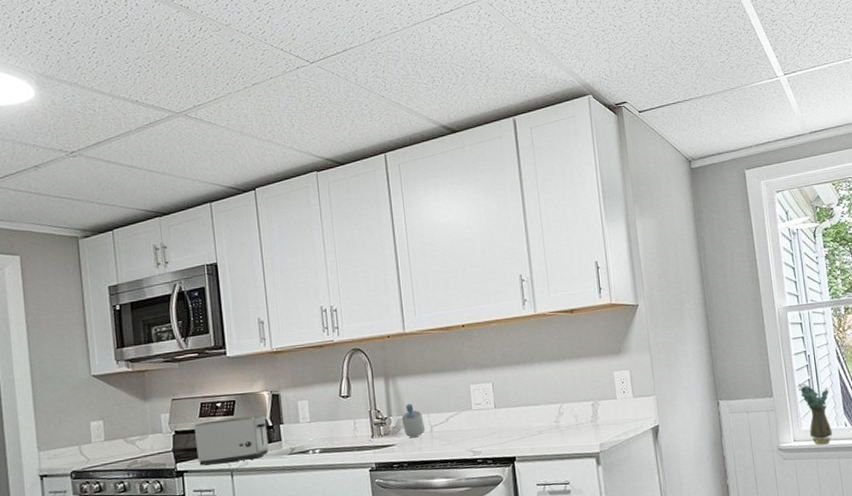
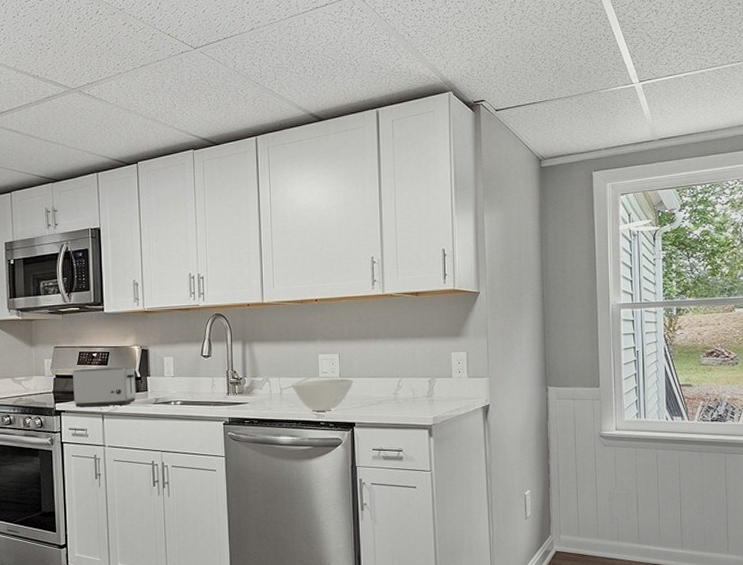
soap dispenser: present [401,403,426,438] -> none [254,367,276,398]
bowl: none [442,409,510,448] -> present [291,378,353,411]
vase: present [798,382,833,446] -> none [625,376,654,436]

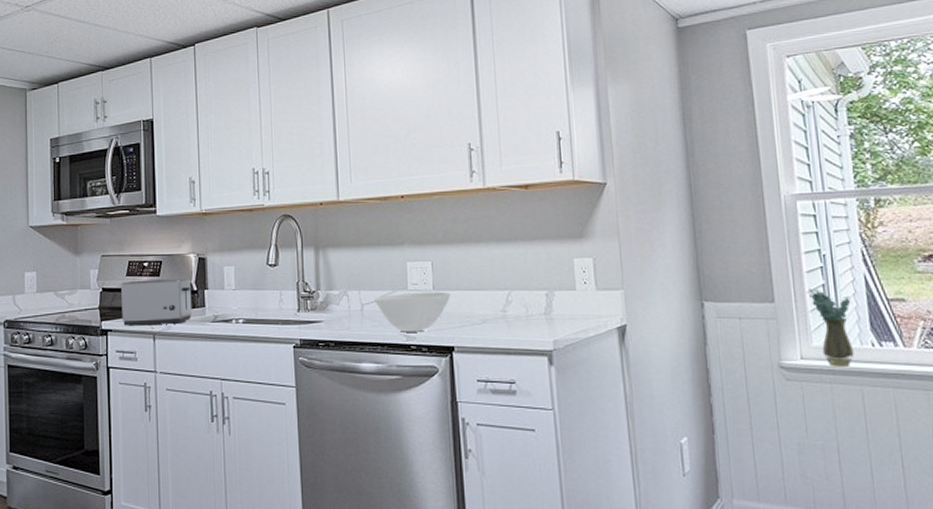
vase: none [625,376,654,436] -> present [809,287,855,368]

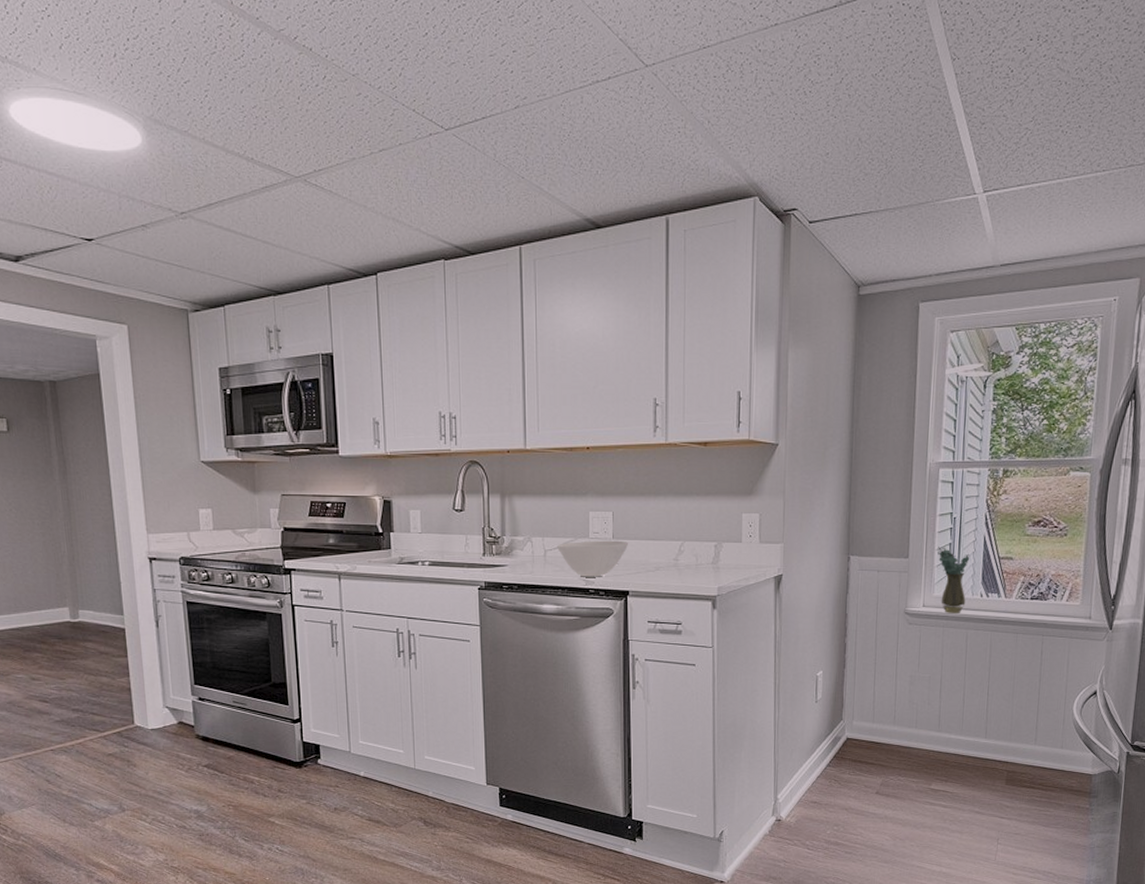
toaster: present [121,277,192,326] -> none [304,519,378,566]

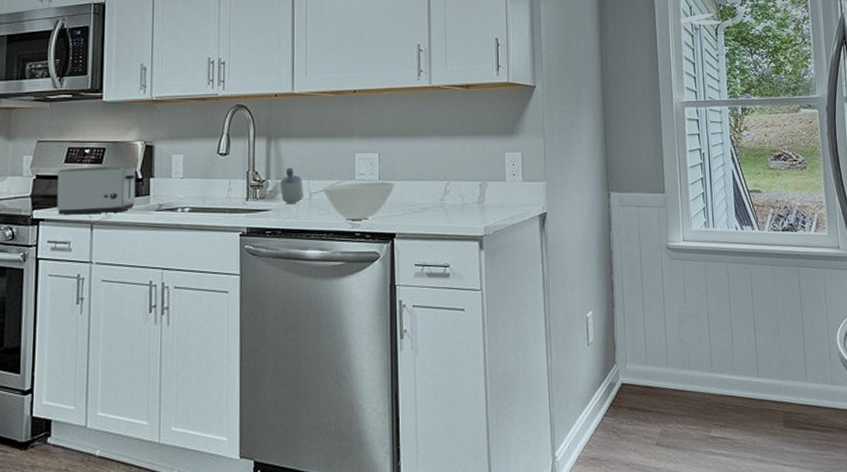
toaster: none [304,519,378,566] -> present [56,165,136,215]
soap dispenser: none [515,525,539,561] -> present [279,167,304,204]
vase: present [938,546,970,614] -> none [691,180,723,248]

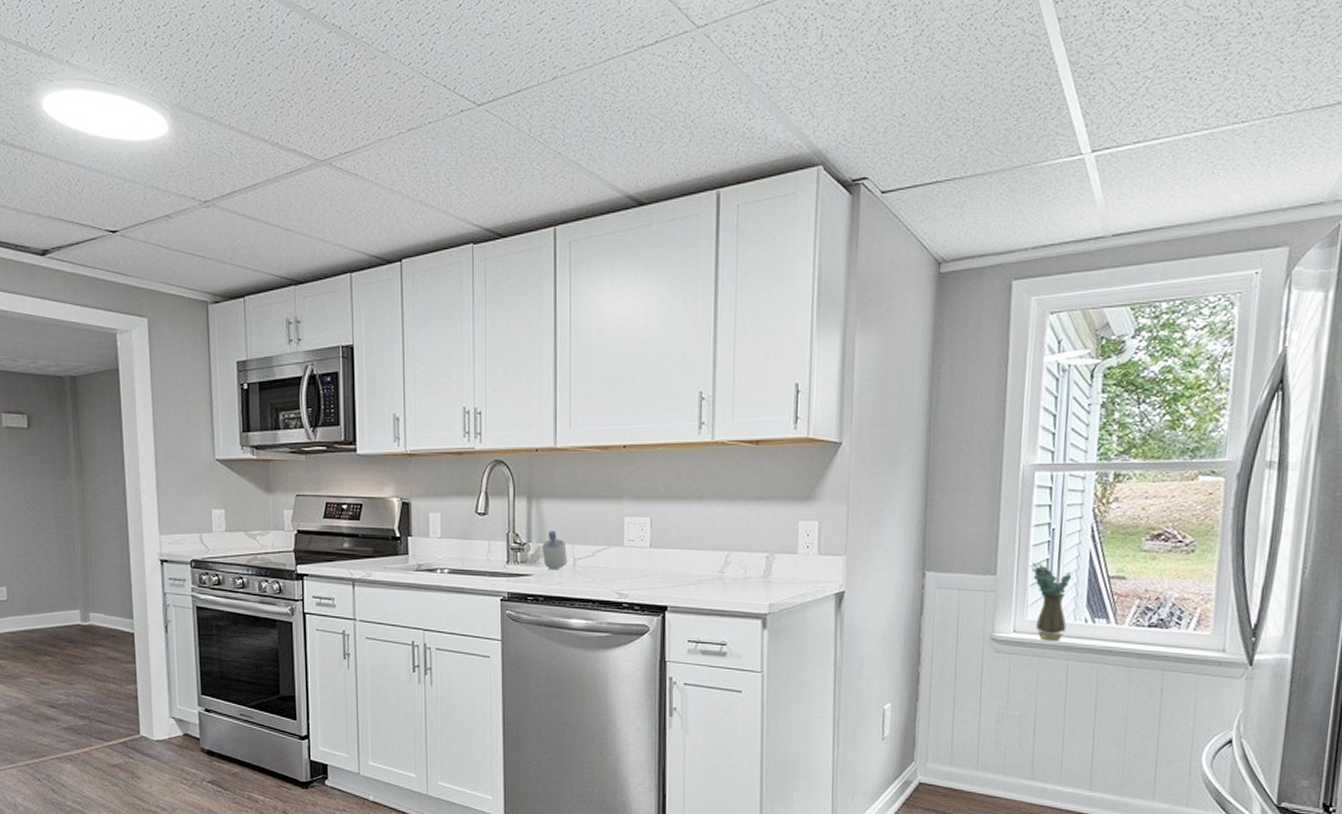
toaster: present [56,165,136,215] -> none [318,522,395,571]
bowl: present [323,181,394,220] -> none [588,549,667,590]
vase: none [691,180,723,248] -> present [1032,561,1072,642]

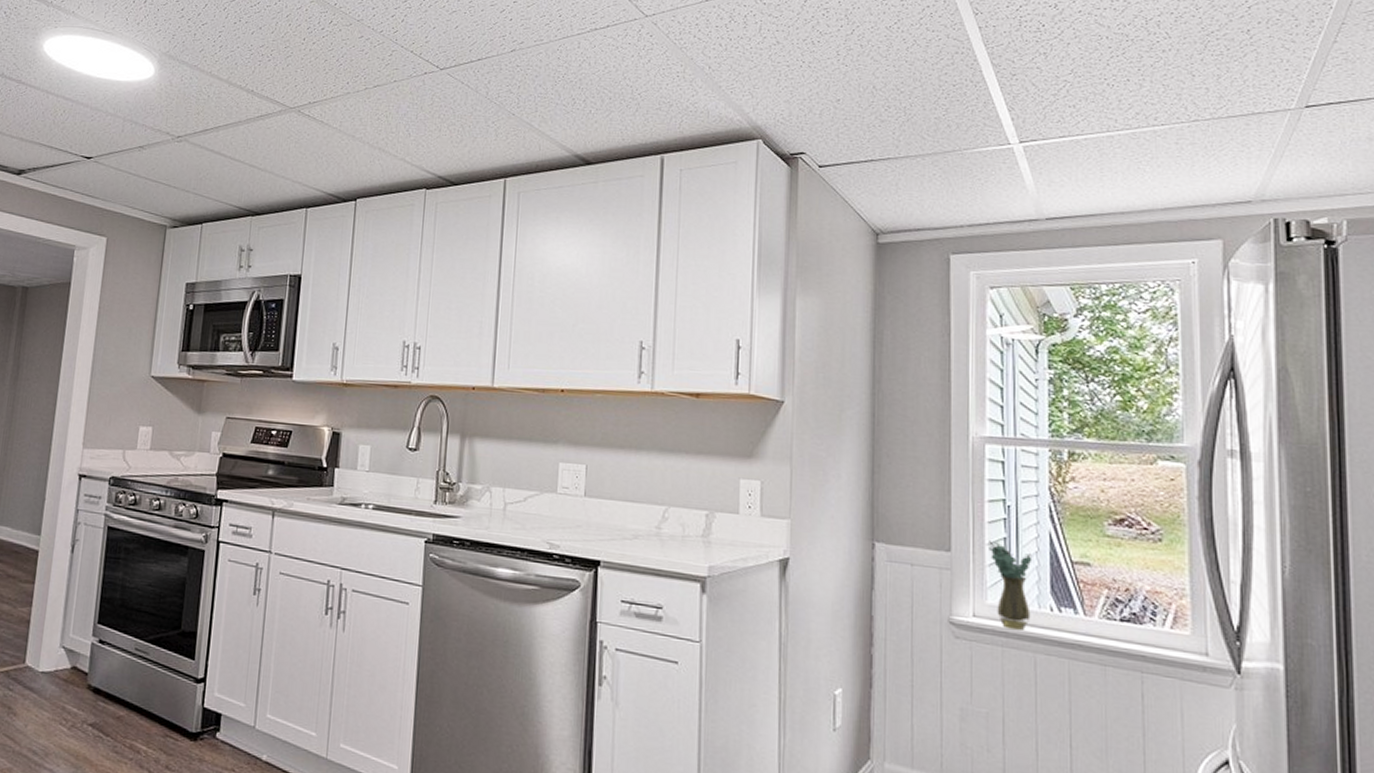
soap dispenser: present [541,530,568,570] -> none [471,471,499,514]

